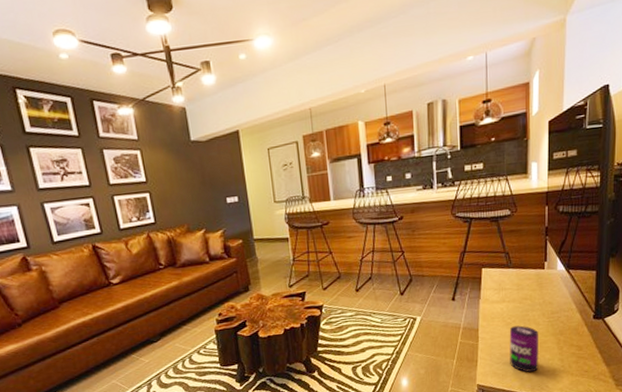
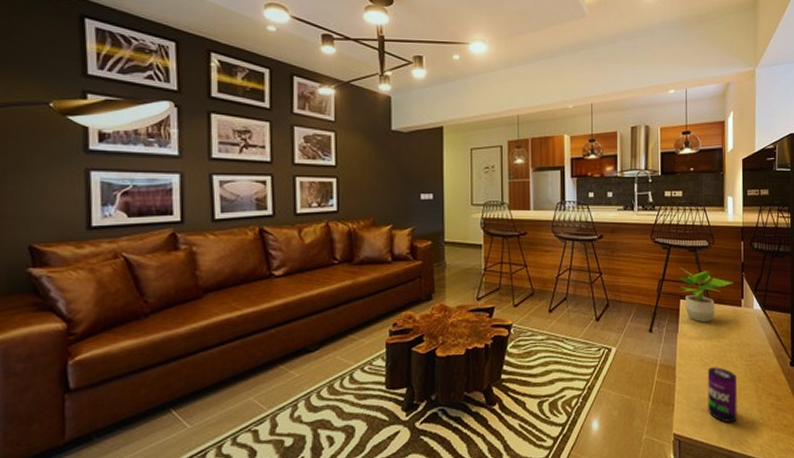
potted plant: none [480,237,537,288] -> present [679,266,734,323]

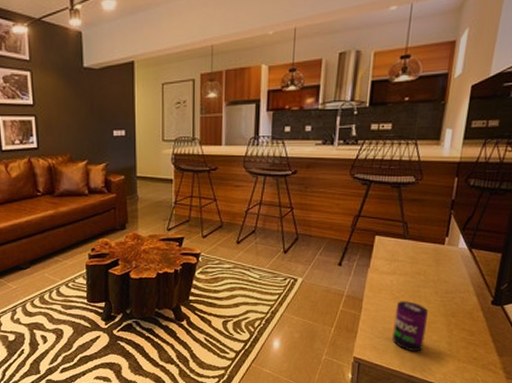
potted plant: present [679,266,734,323] -> none [377,202,439,259]

